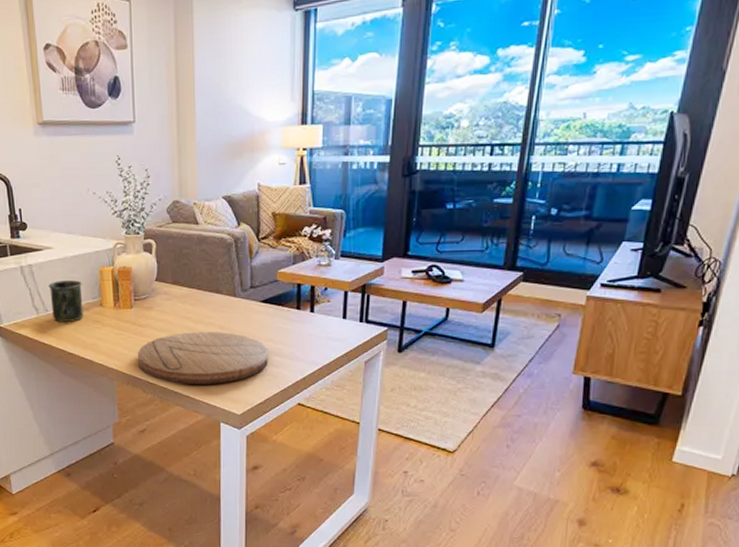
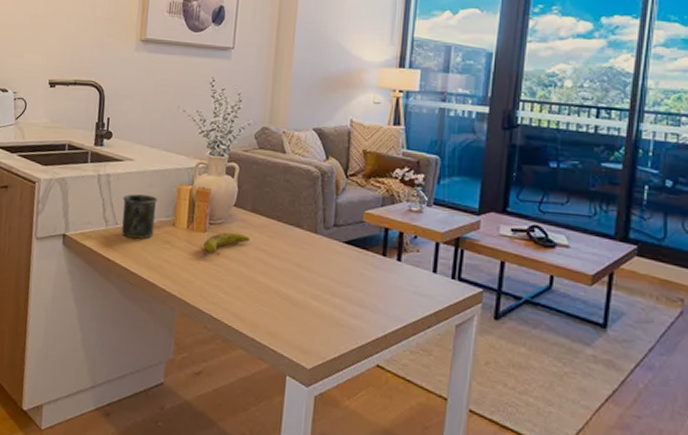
fruit: none [131,305,175,328] -> present [203,232,251,255]
cutting board: present [138,332,268,384] -> none [203,265,348,330]

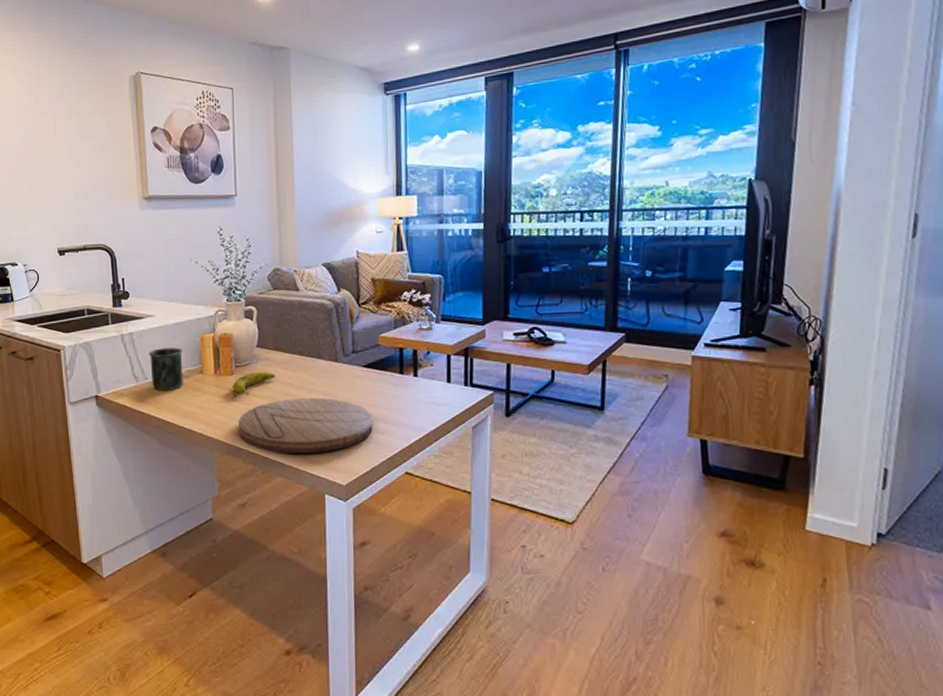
cutting board: none [203,265,348,330] -> present [239,398,373,453]

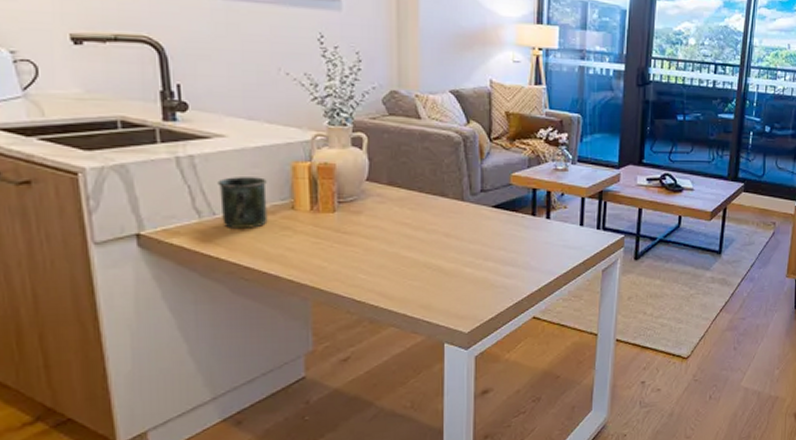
fruit: present [232,371,276,395] -> none [334,209,390,235]
cutting board: present [239,398,373,453] -> none [341,240,501,301]

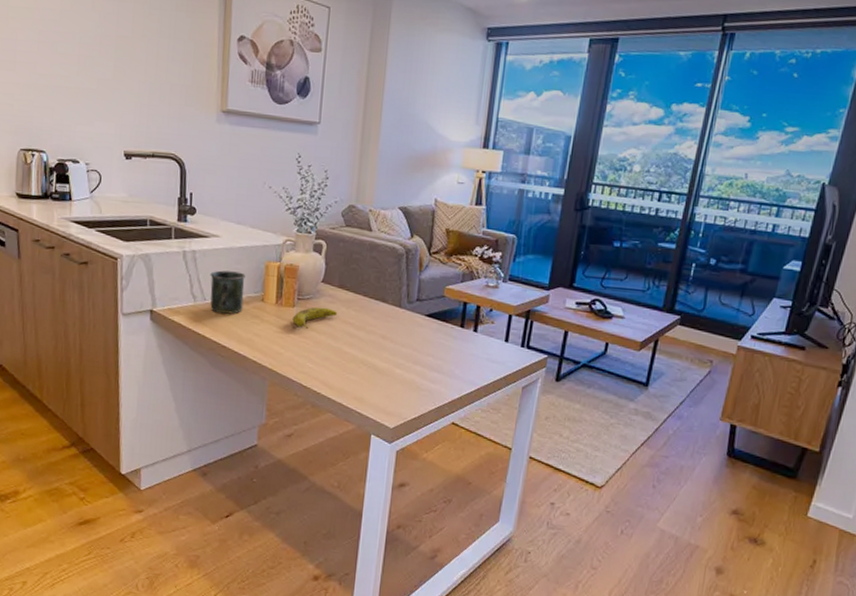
fruit: none [334,209,390,235] -> present [292,306,338,329]

